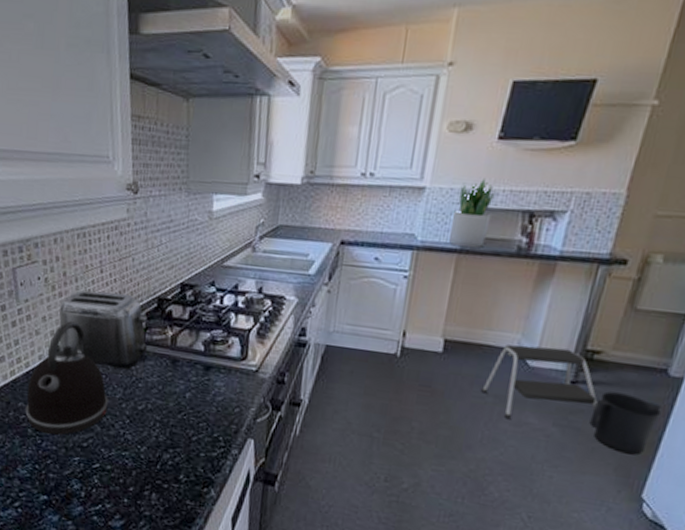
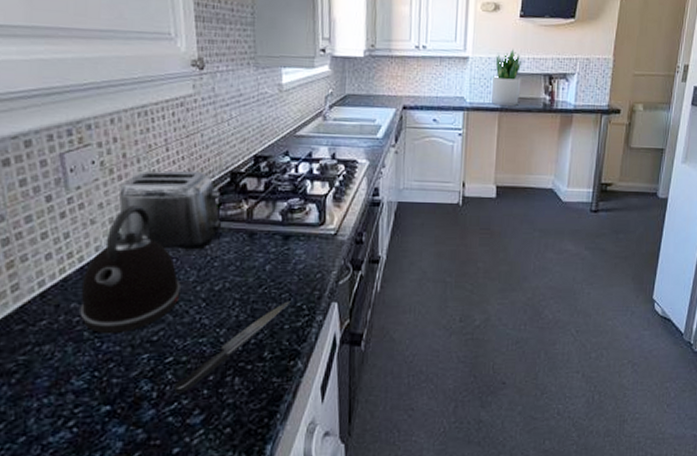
kitchen knife: none [99,430,208,498] -> present [173,301,291,394]
step stool: present [481,344,598,418] -> none [529,184,614,248]
mug: present [589,391,662,455] -> none [610,215,658,265]

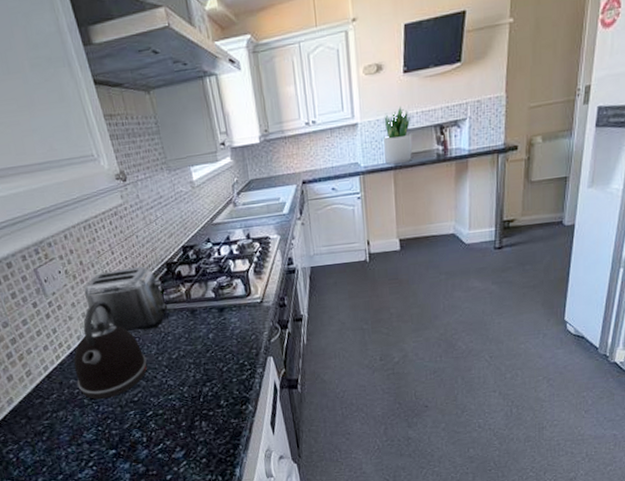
kitchen knife: present [173,301,291,394] -> none [157,360,234,437]

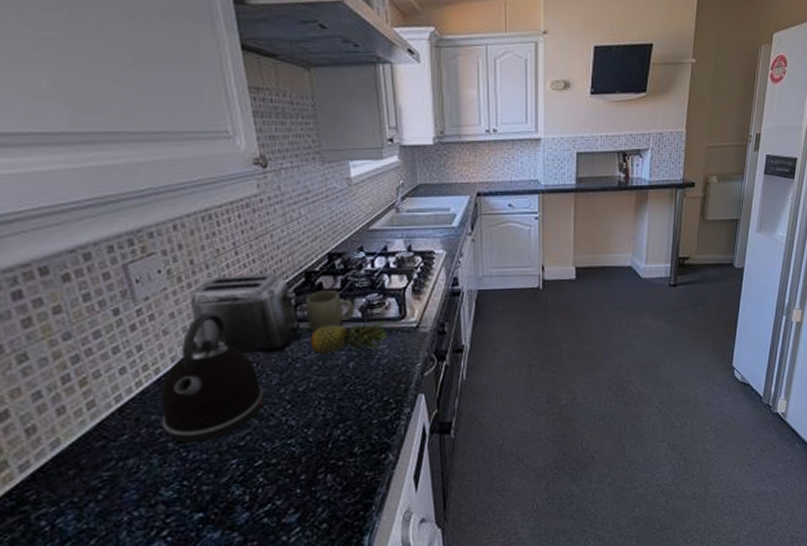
mug: none [169,276,209,313] -> present [305,289,355,334]
fruit: none [177,298,239,329] -> present [311,320,390,355]
planter: present [383,107,413,165] -> none [565,128,595,187]

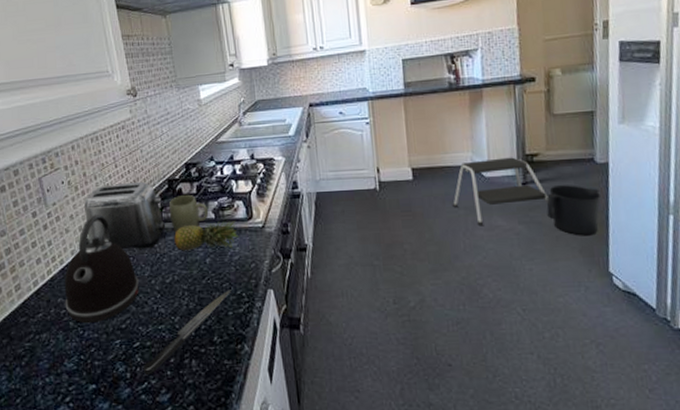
kitchen knife: none [266,396,377,495] -> present [143,290,231,375]
step stool: none [610,259,693,325] -> present [453,157,549,225]
mug: none [690,287,735,335] -> present [546,185,602,236]

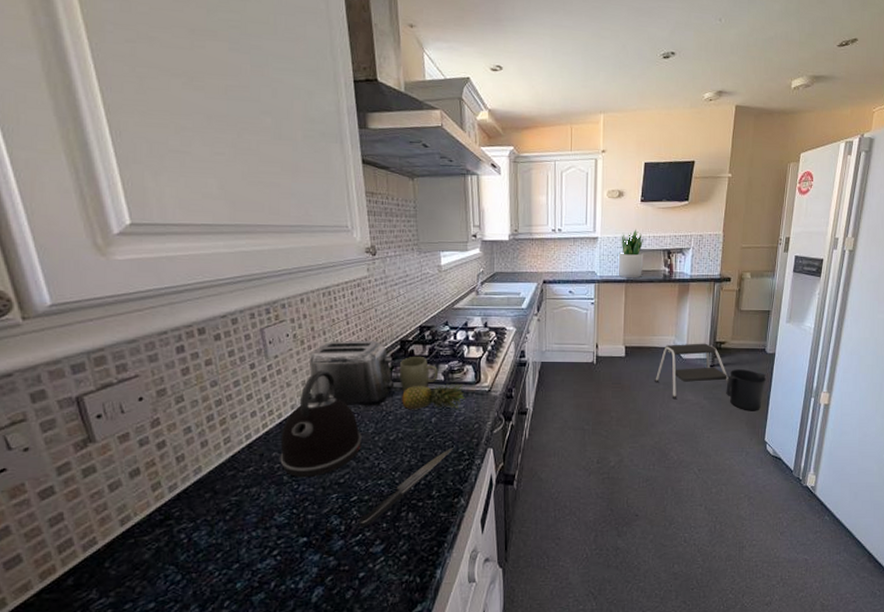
planter: none [391,36,423,92] -> present [618,229,644,279]

